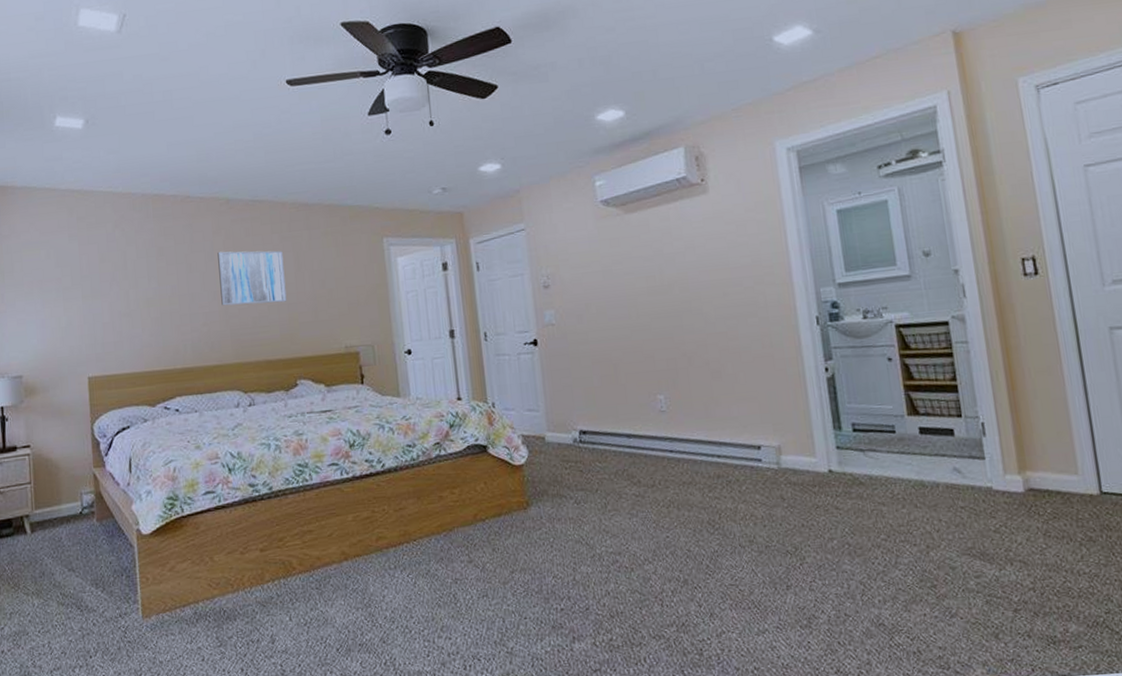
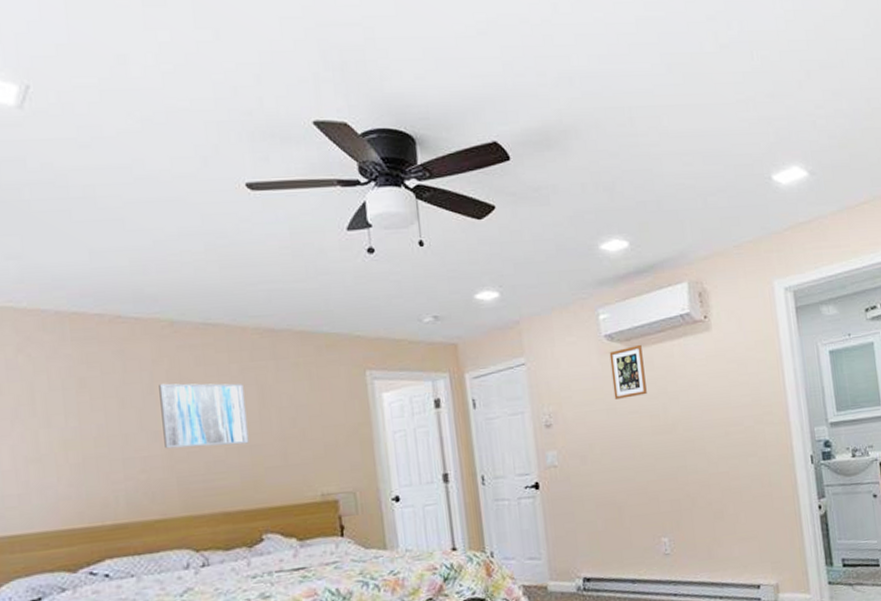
picture frame: none [605,208,643,261] -> present [609,344,647,399]

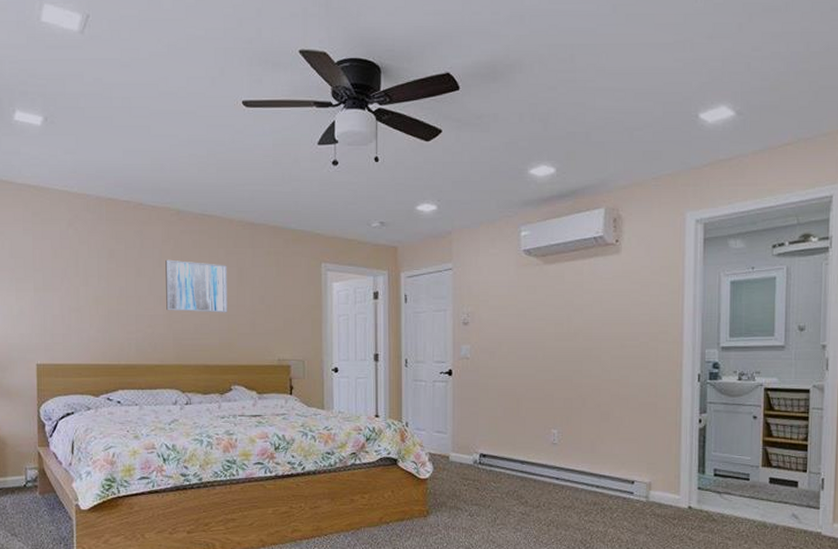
picture frame: present [609,344,647,399] -> none [525,260,555,306]

